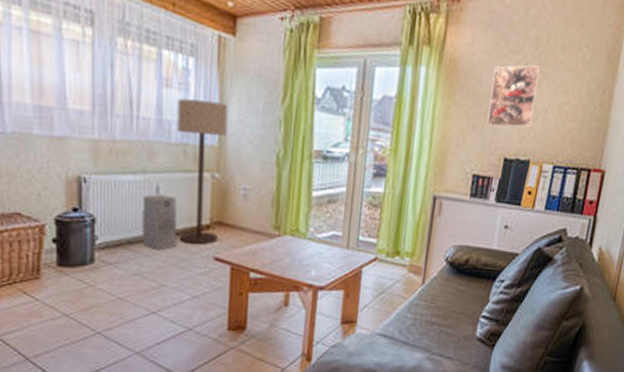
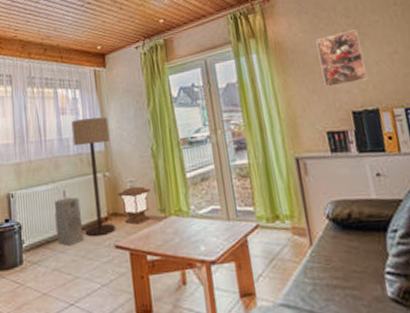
lantern: none [226,195,267,239] -> present [117,186,151,225]

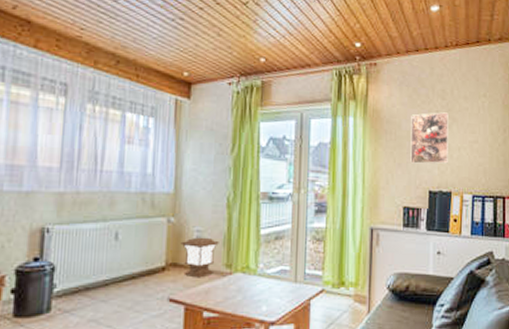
air purifier: present [54,197,84,246] -> none [99,240,134,295]
floor lamp: present [71,116,115,237] -> none [135,153,183,287]

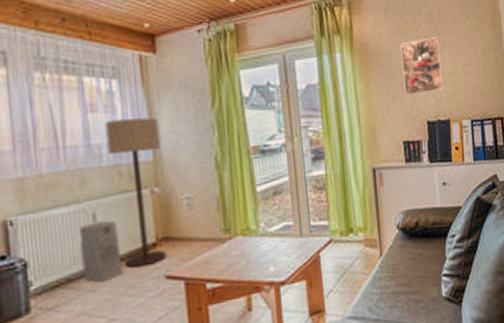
air purifier: none [99,240,134,295] -> present [79,220,123,283]
floor lamp: none [135,153,183,287] -> present [105,117,166,268]
lantern: present [180,237,219,278] -> none [169,203,213,249]

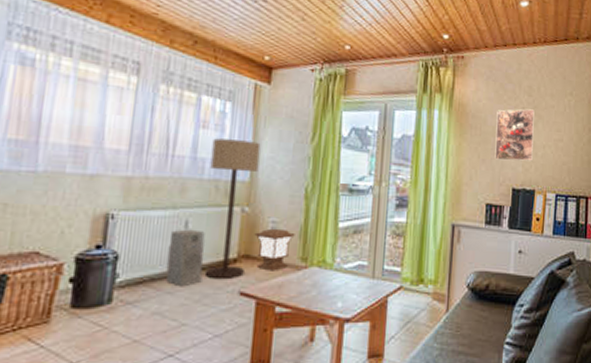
lantern: none [169,203,213,249] -> present [254,228,295,271]

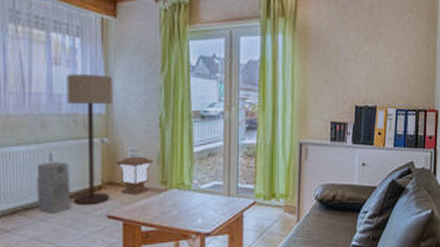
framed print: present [495,109,535,162] -> none [338,28,376,80]

